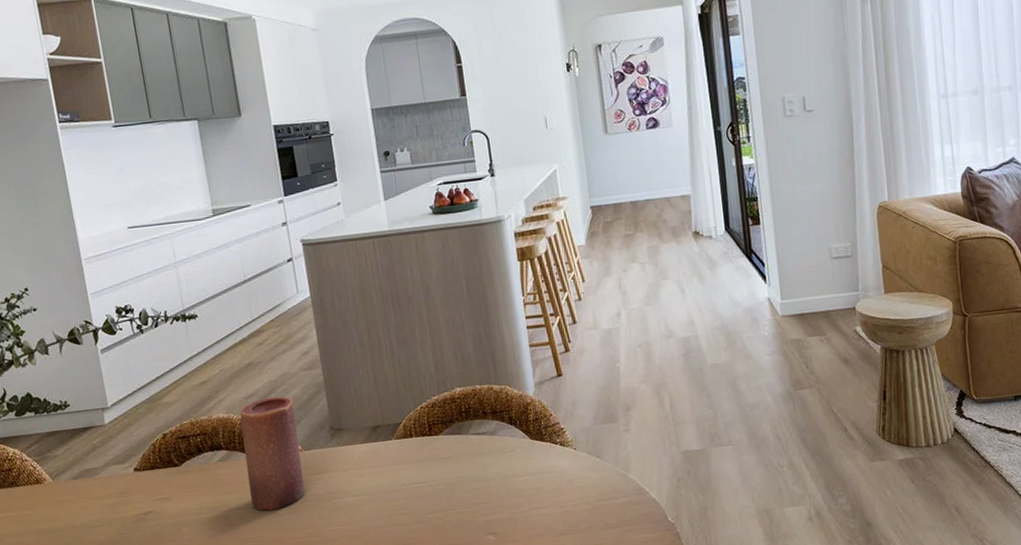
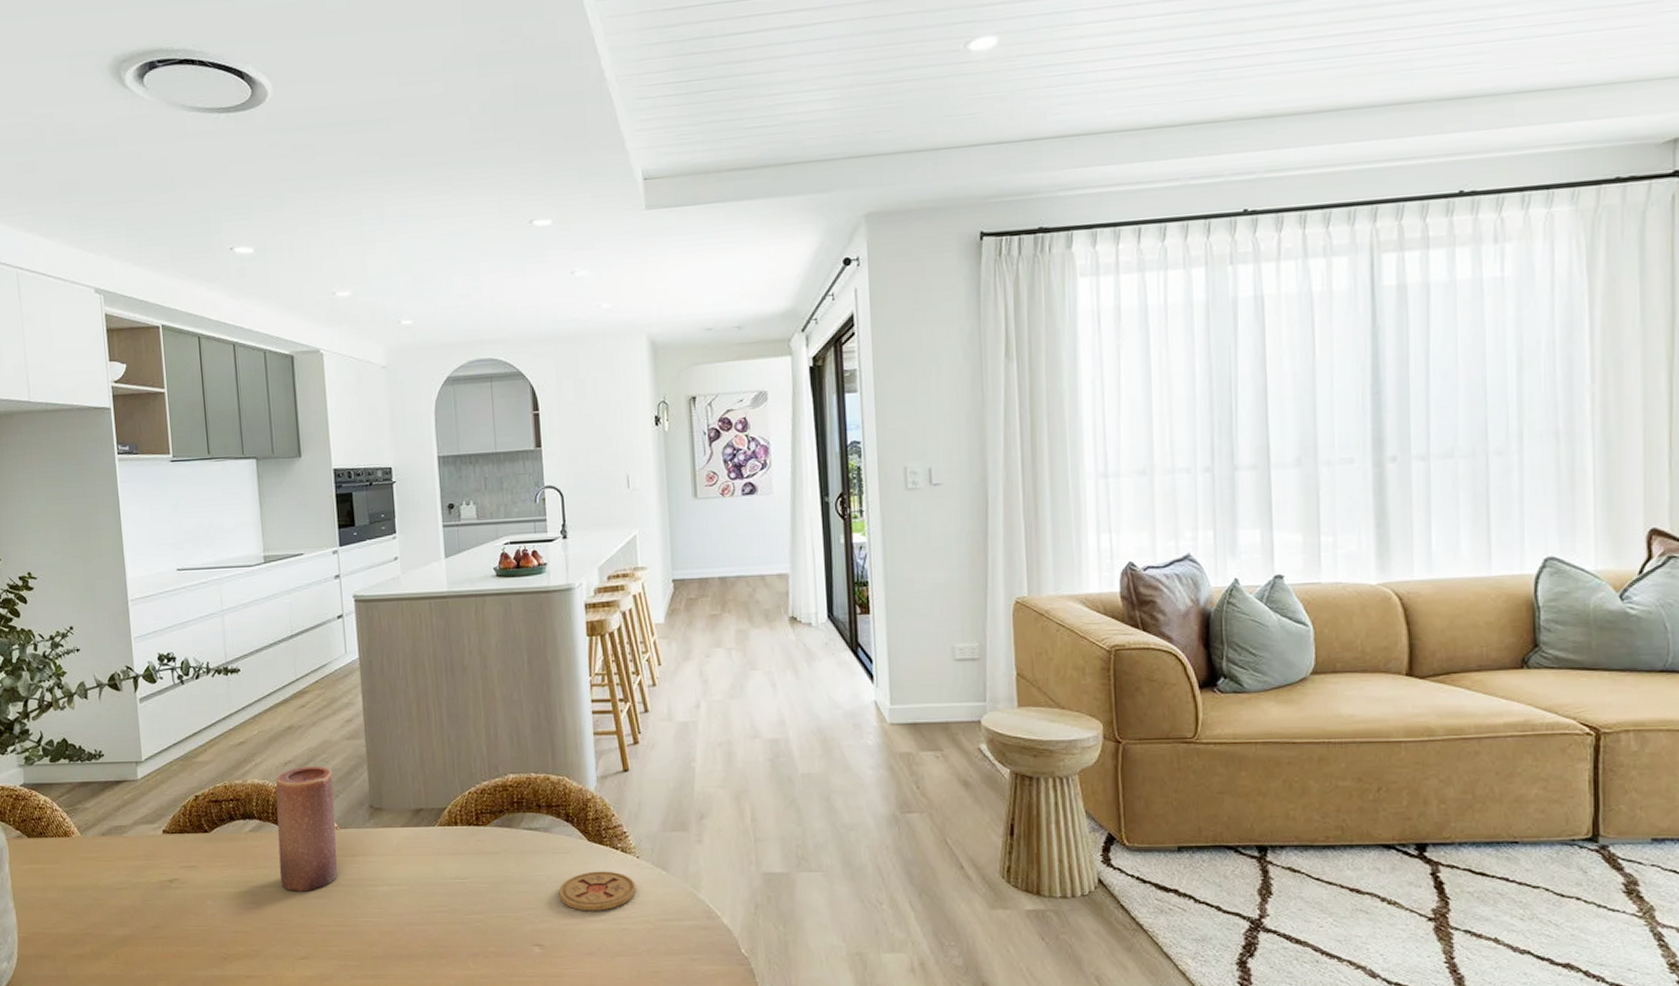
coaster: none [507,463,575,500] -> present [559,871,636,911]

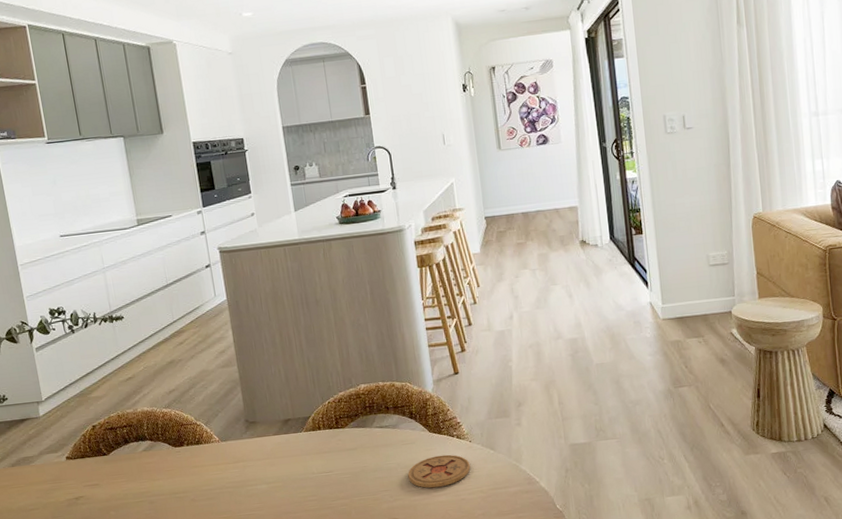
candle: present [275,765,338,892] -> none [162,391,222,497]

